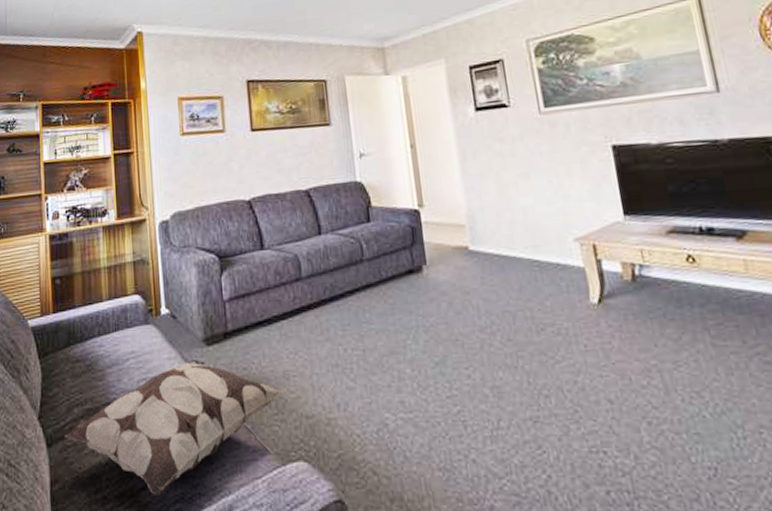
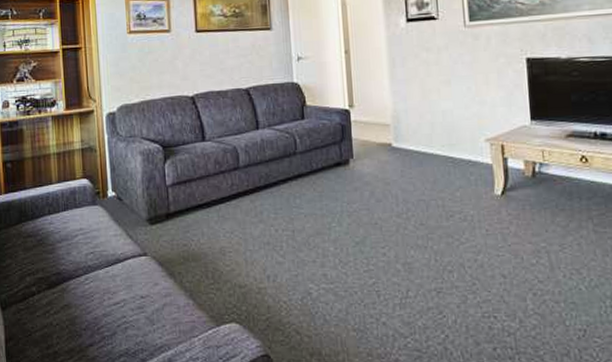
decorative pillow: present [65,360,286,495] -> none [18,237,221,350]

